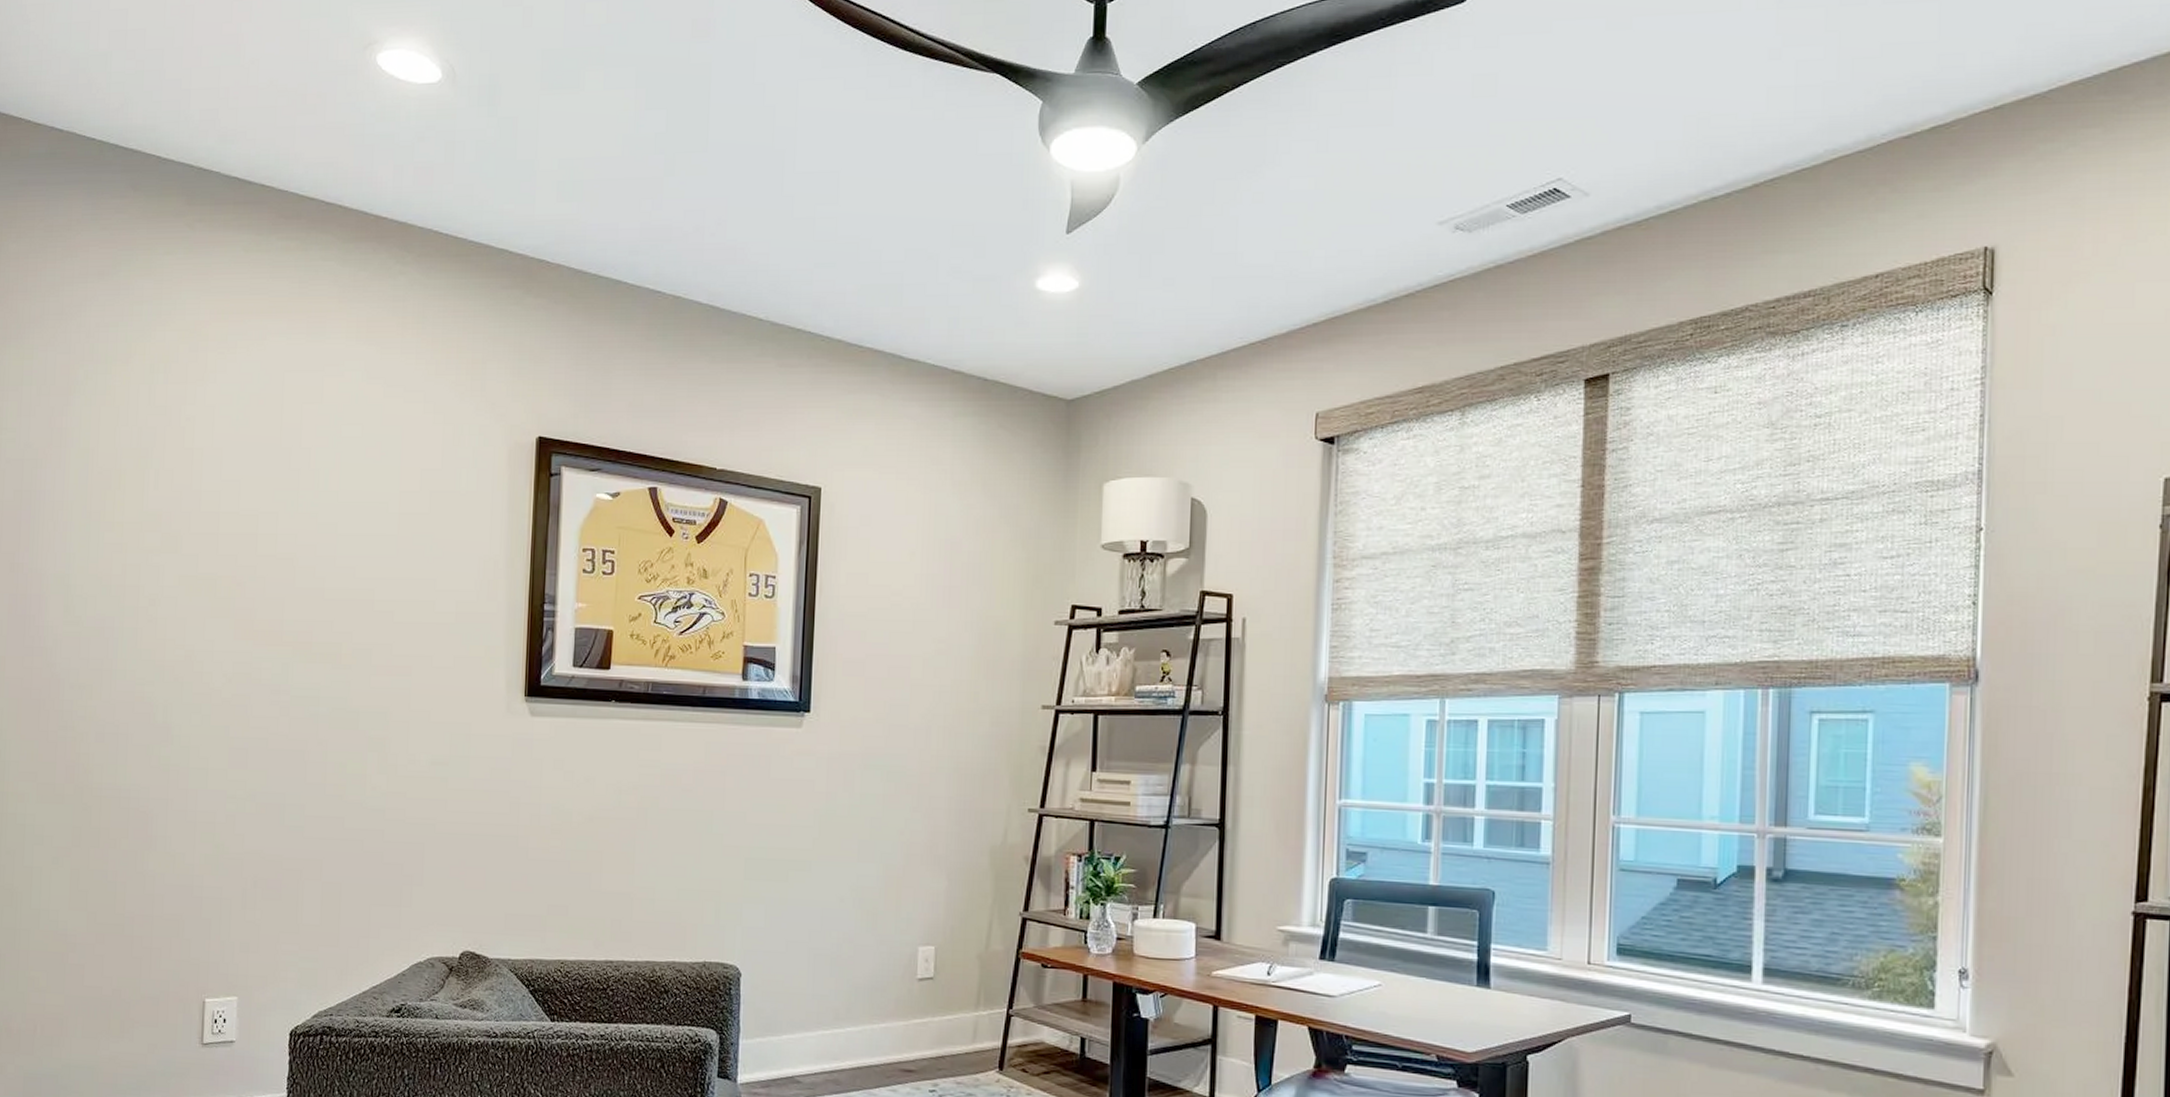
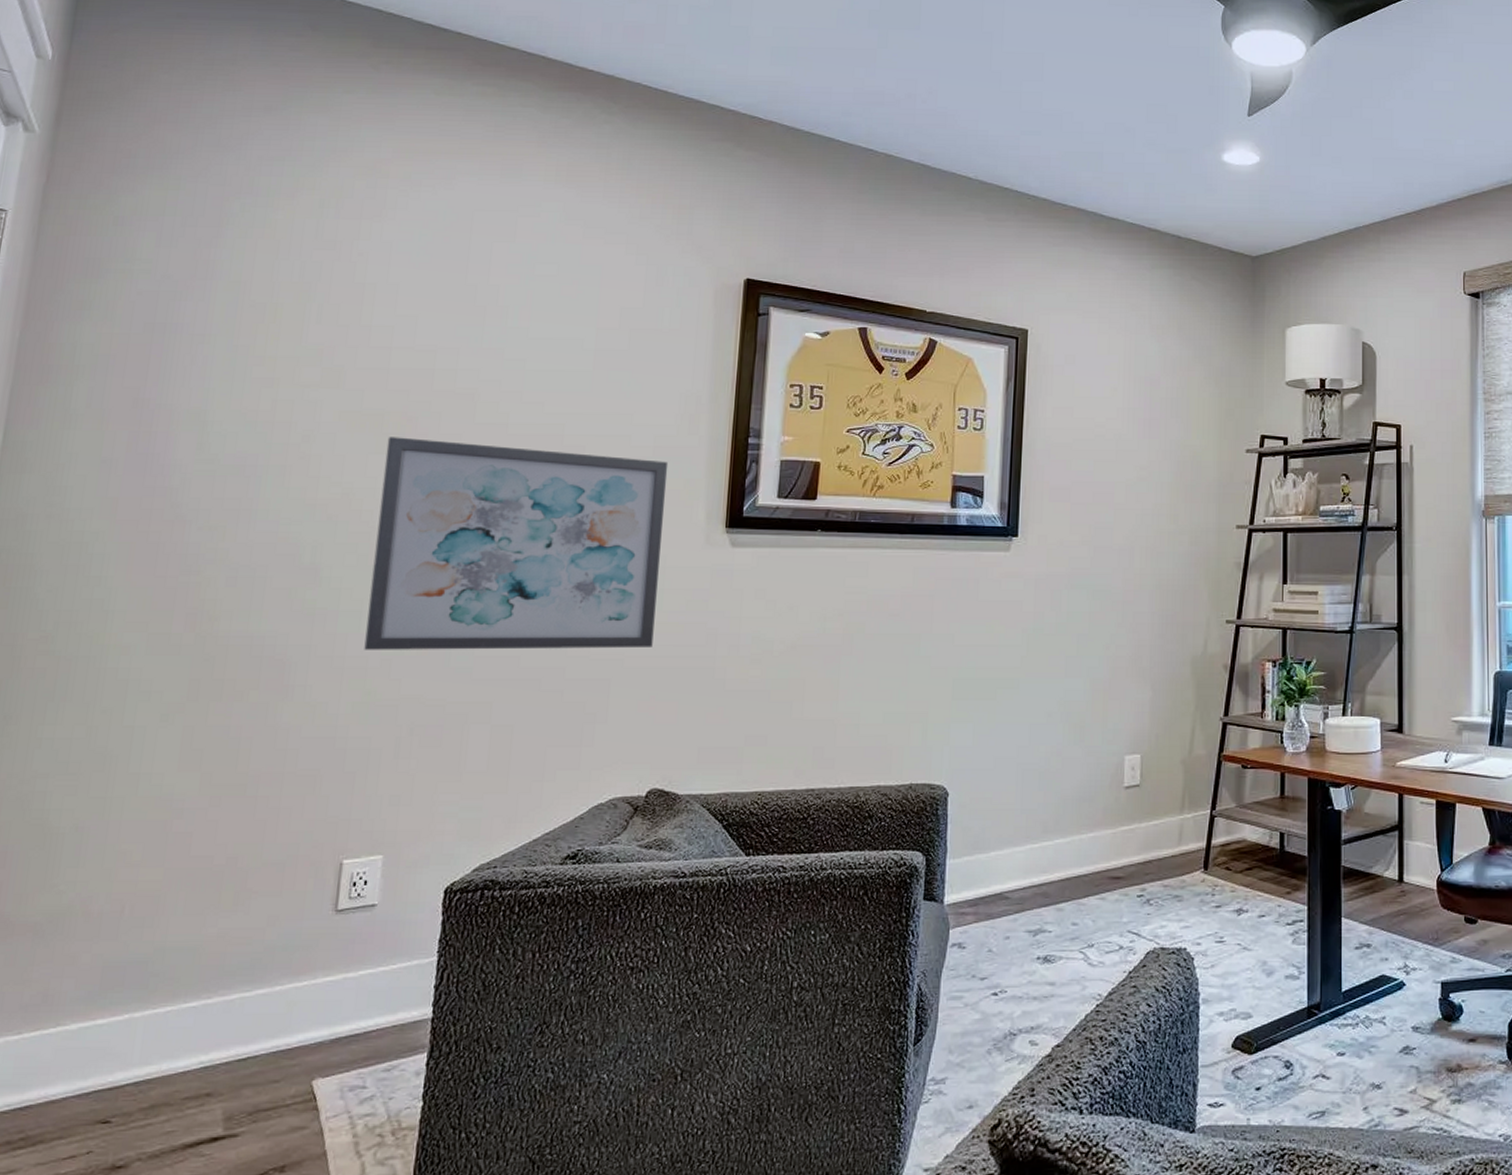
wall art: none [212,601,470,814] -> present [364,437,669,650]

